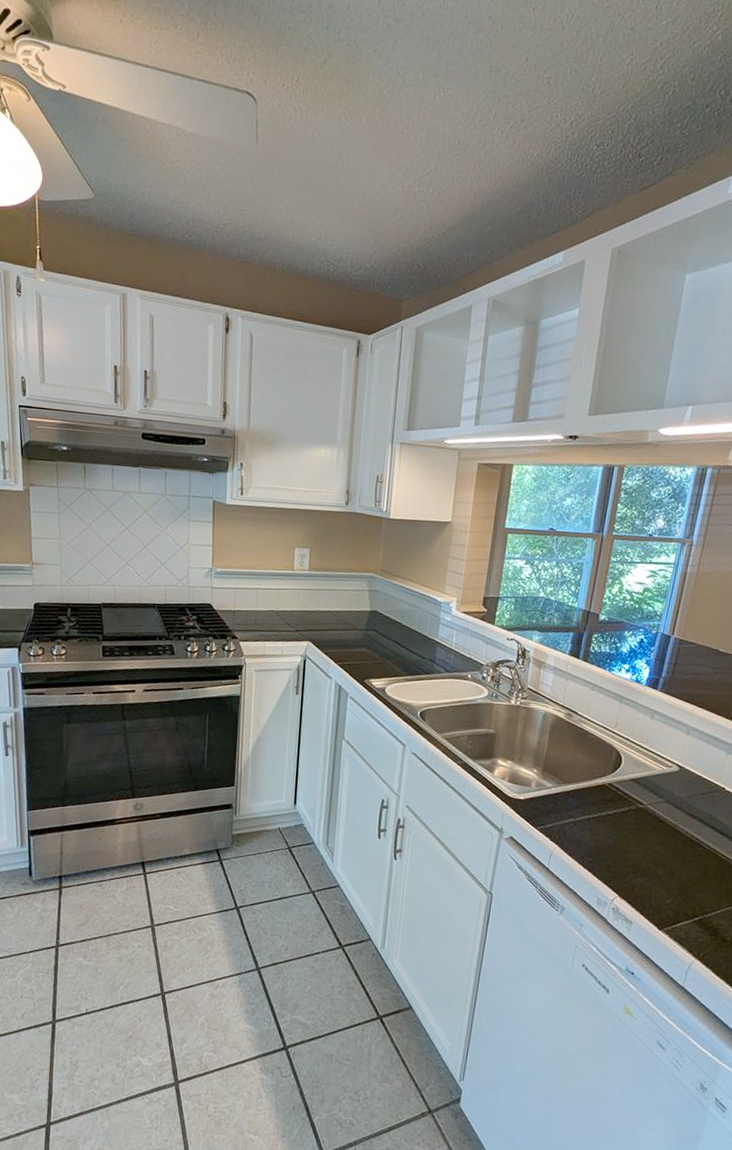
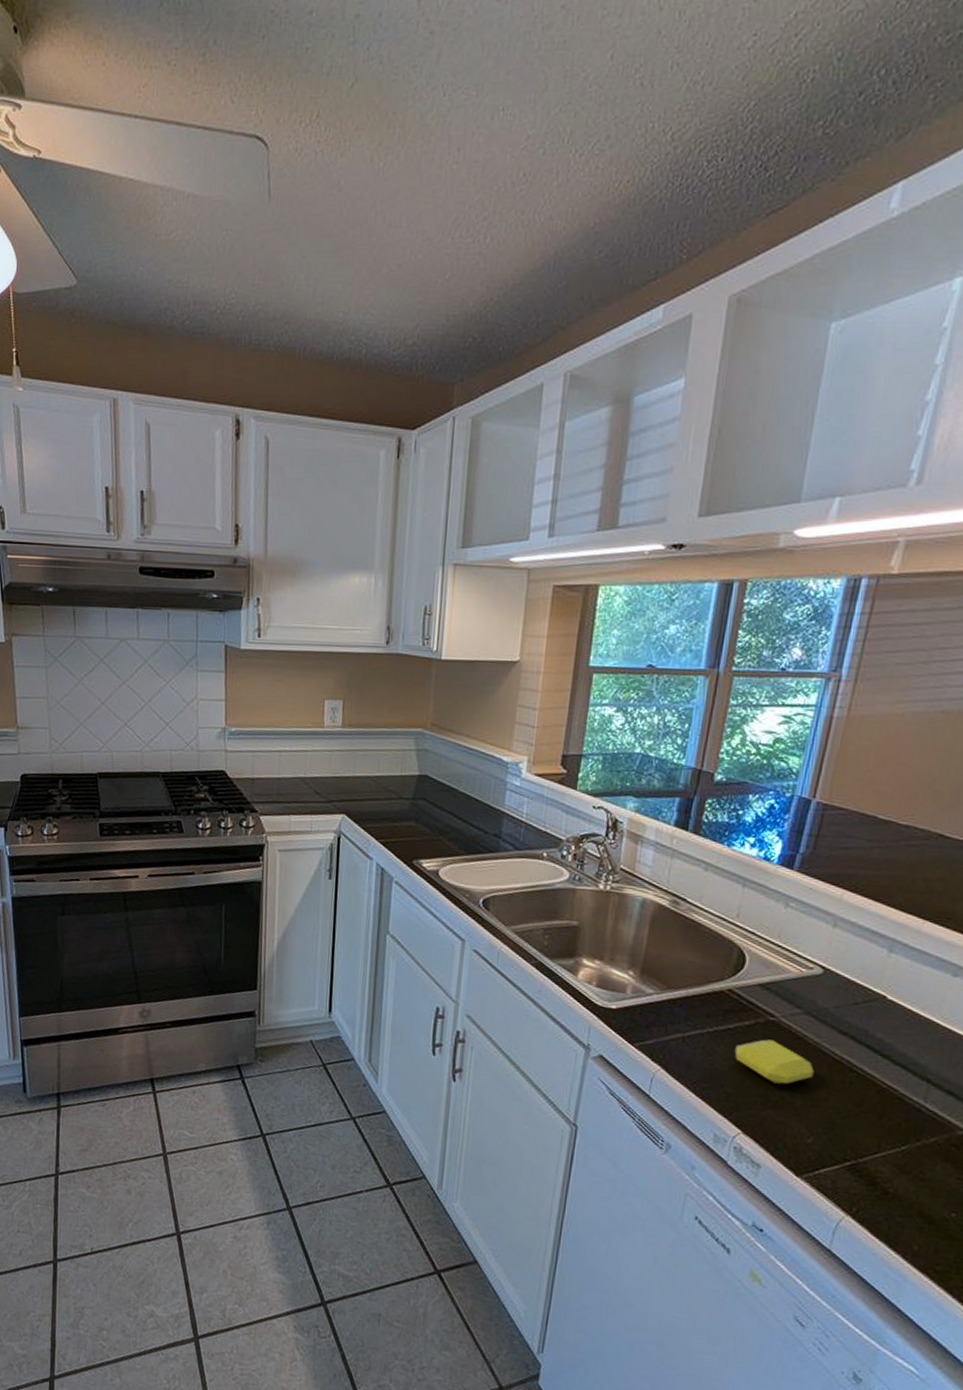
soap bar: none [613,822,672,858] -> present [734,1039,814,1085]

